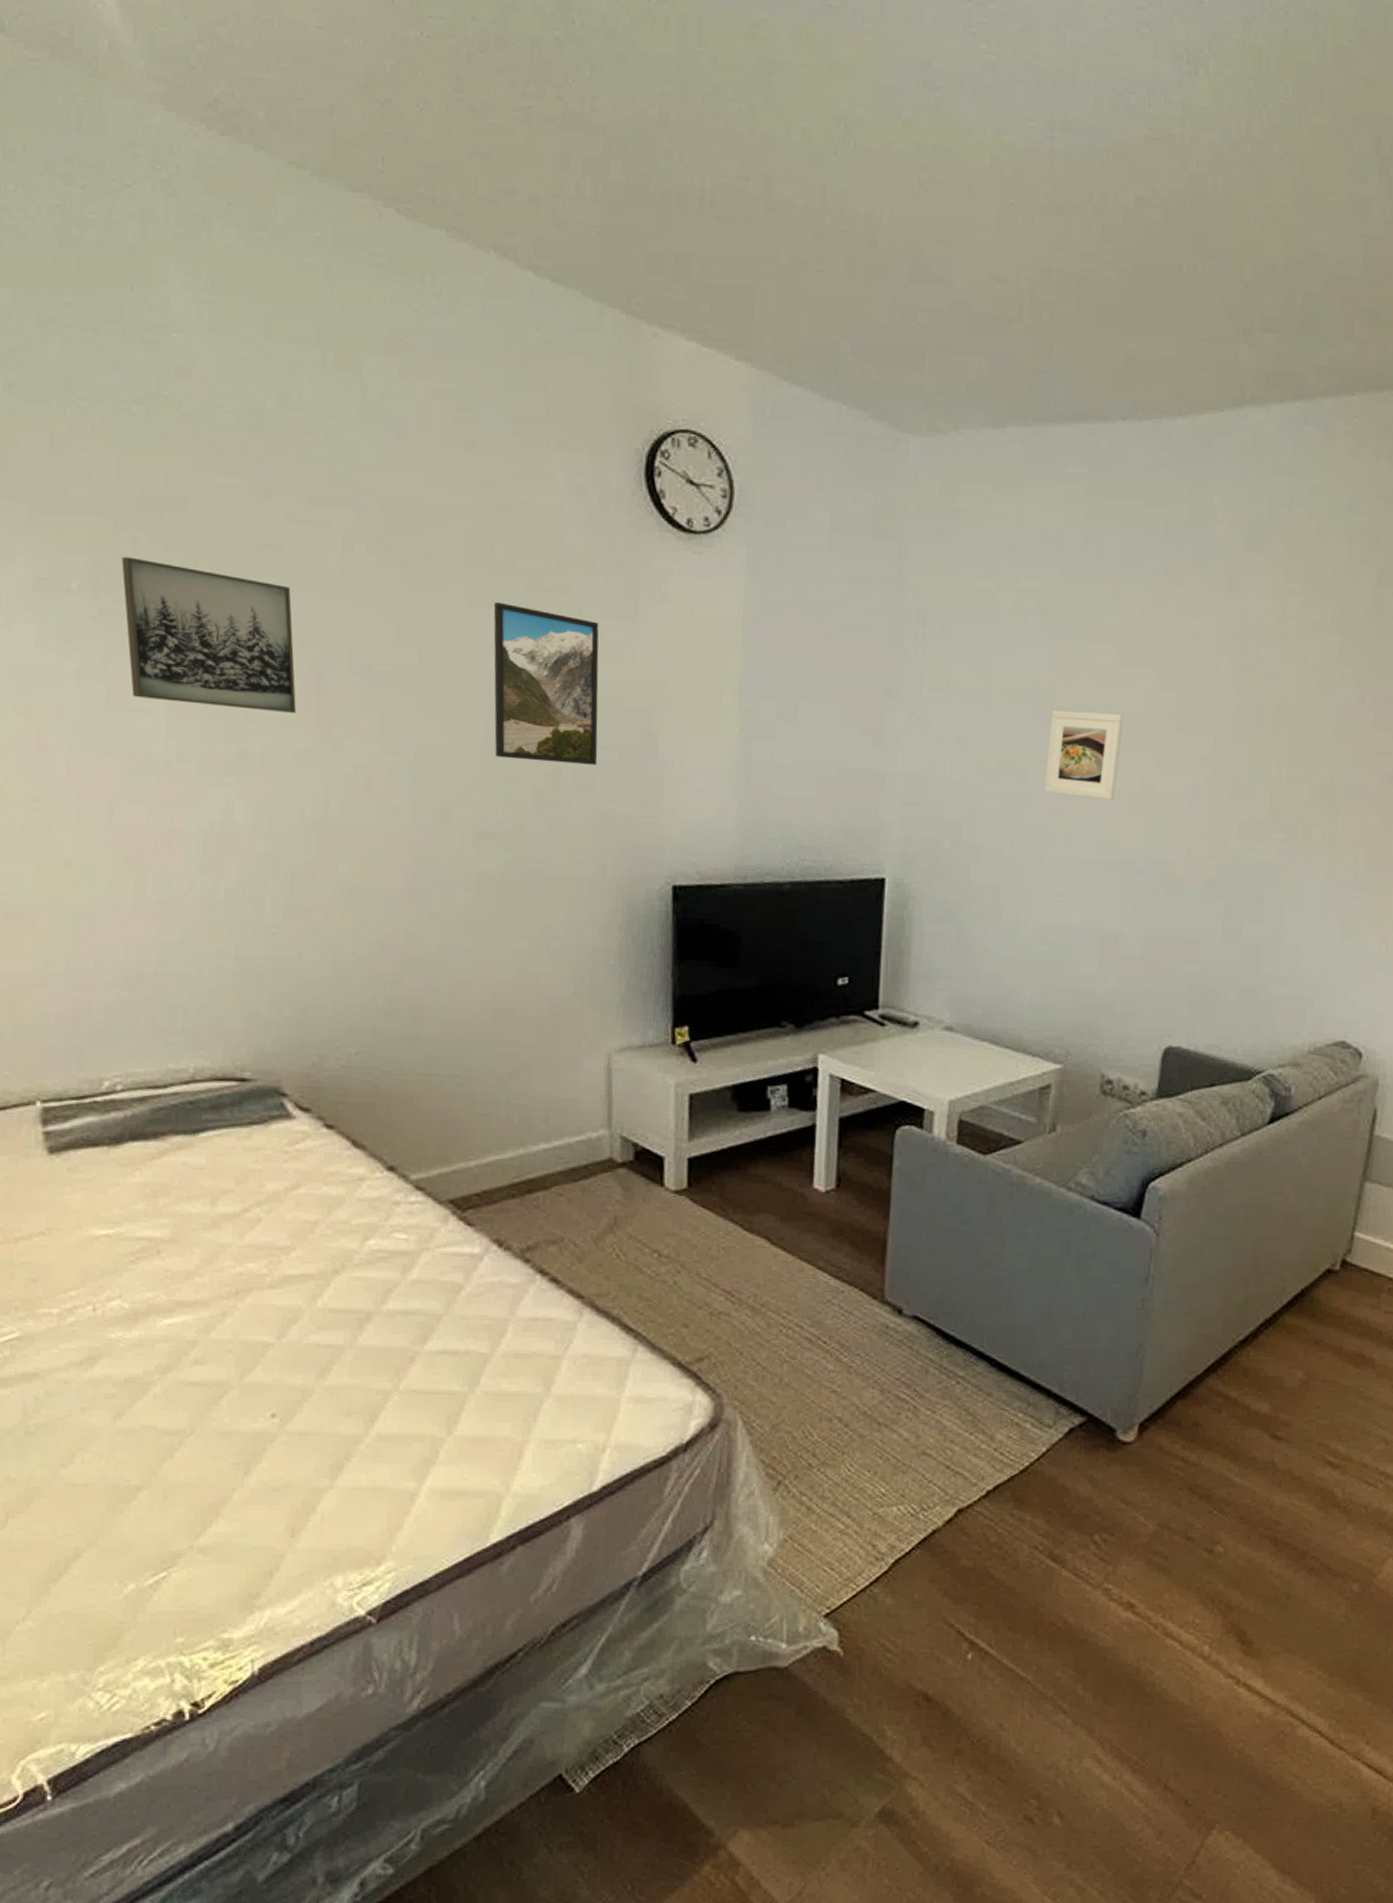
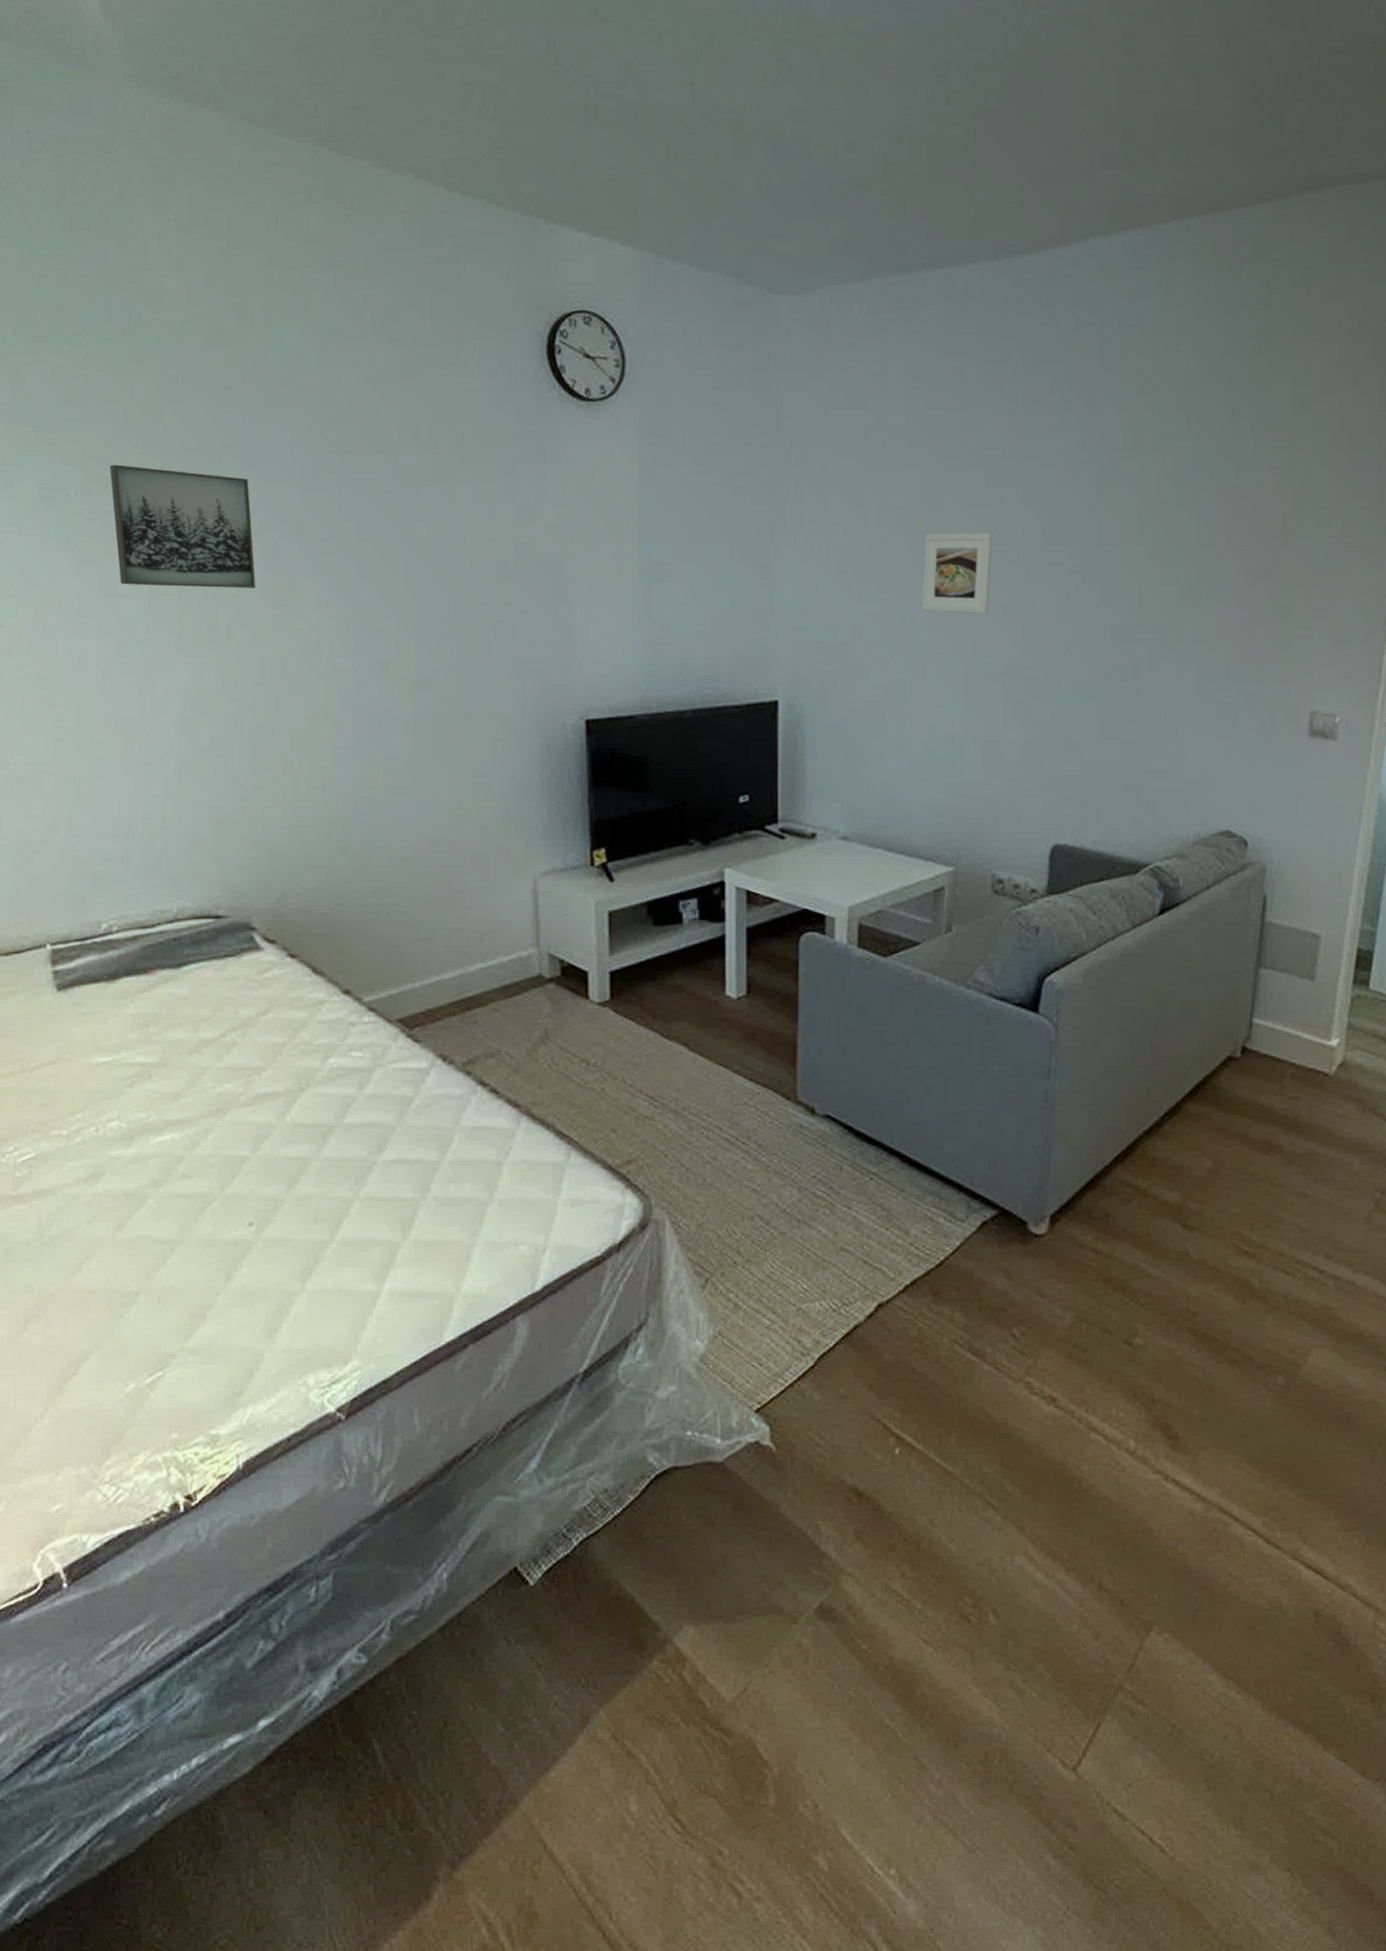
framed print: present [493,601,599,765] -> none [420,476,515,615]

